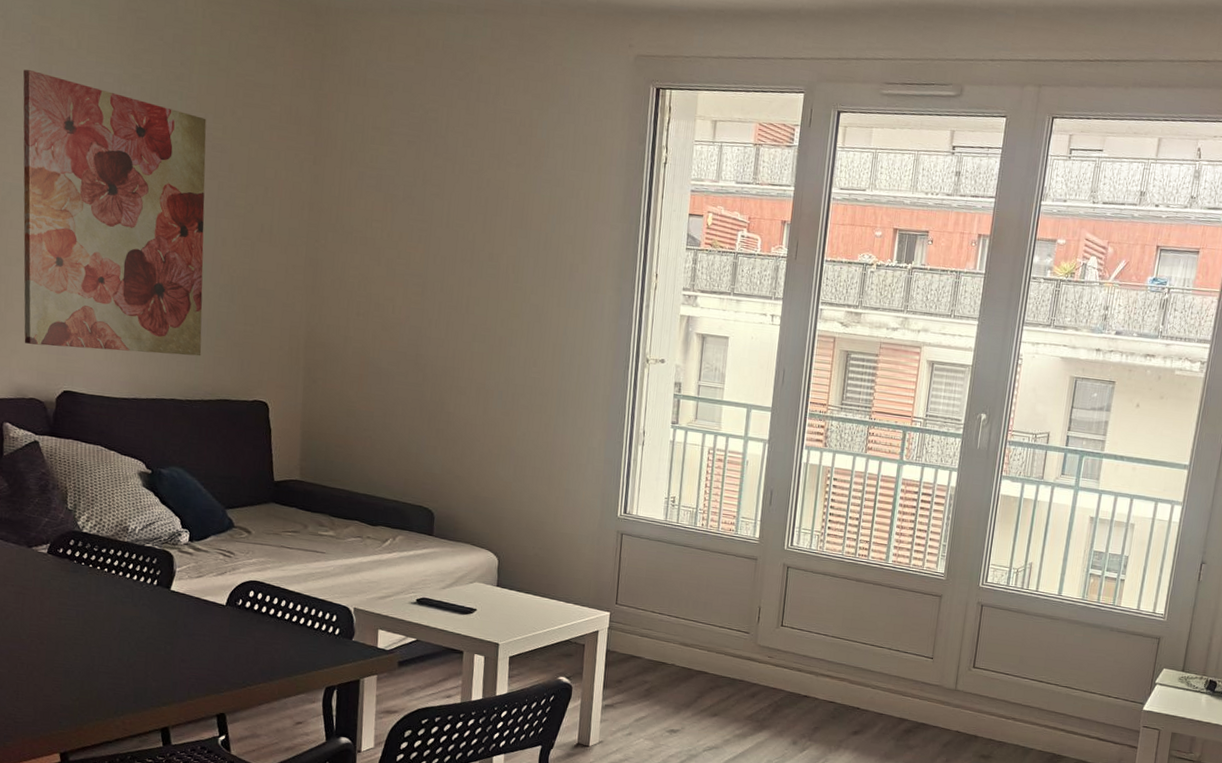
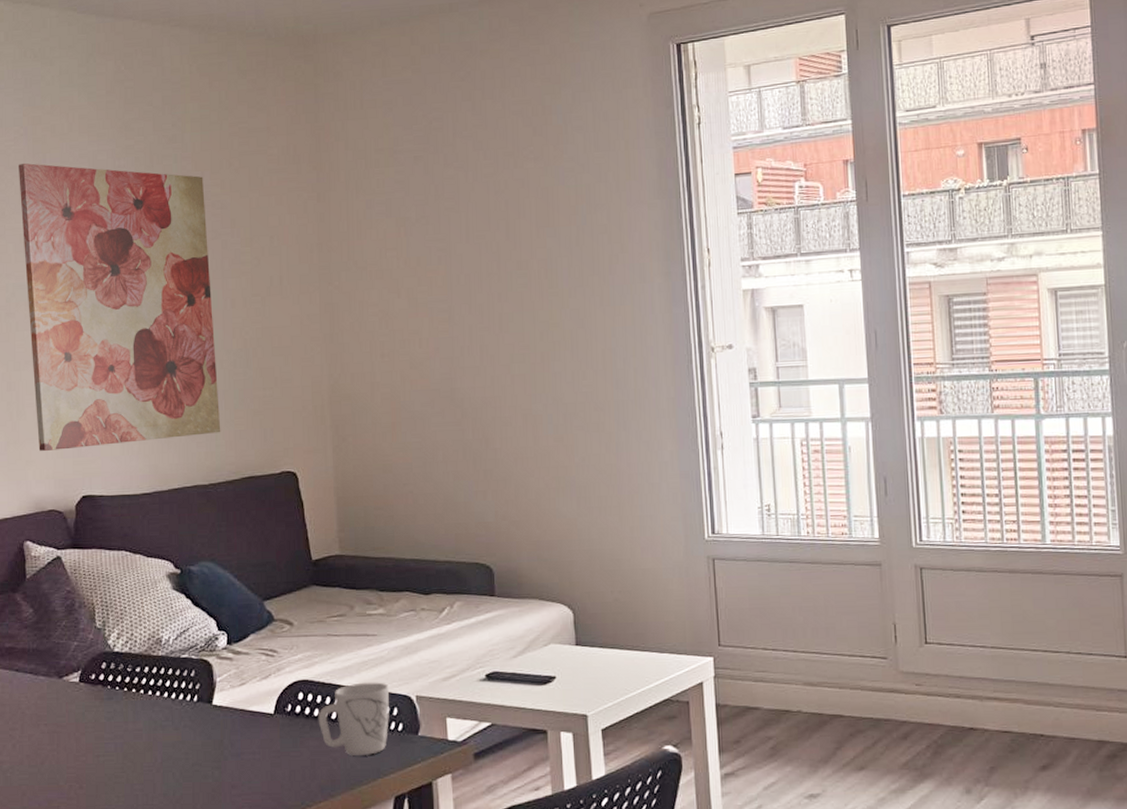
mug: none [265,590,331,651] -> present [318,682,389,755]

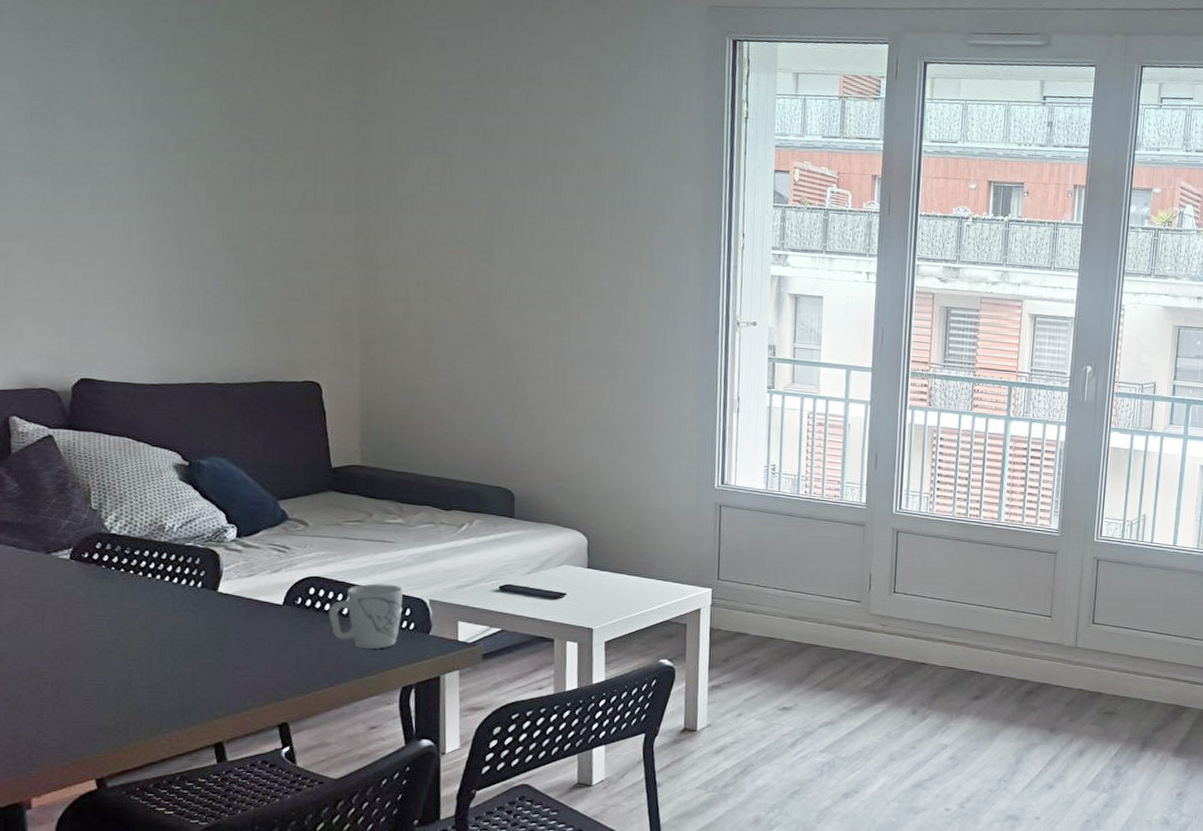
wall art: present [19,163,221,451] -> none [15,25,241,335]

